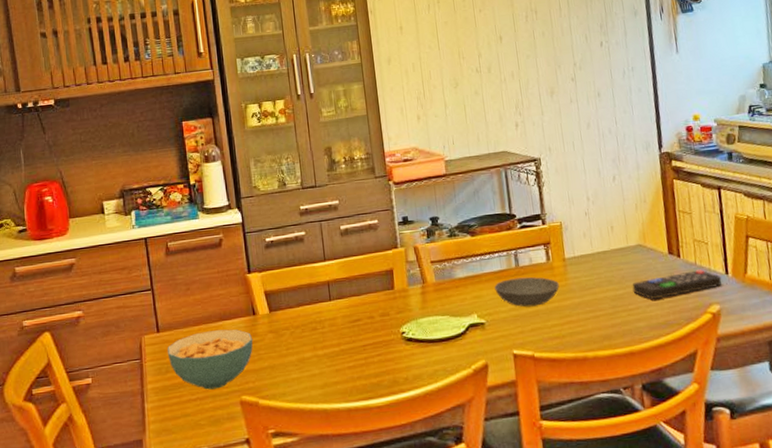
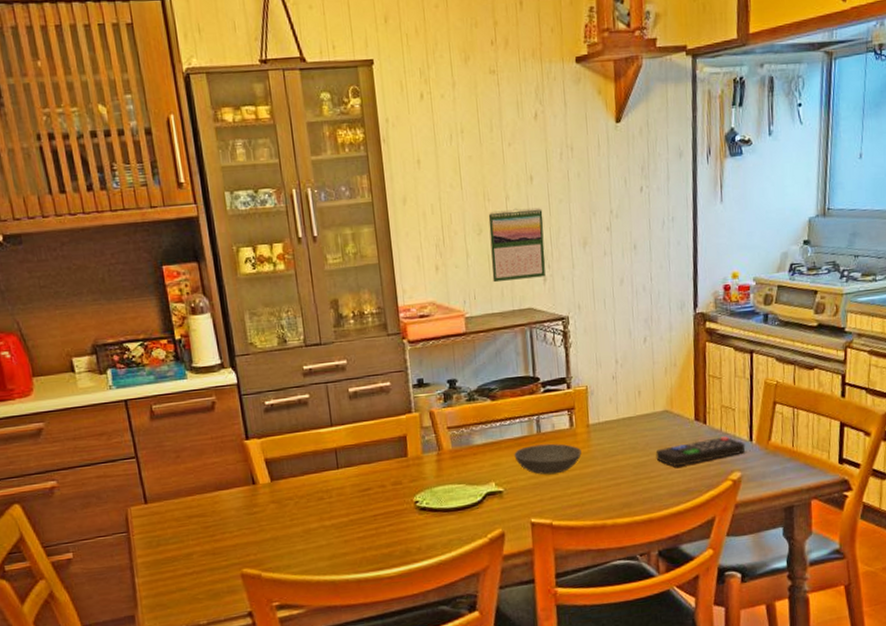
cereal bowl: present [168,329,253,390] -> none [158,499,254,563]
calendar: none [463,63,517,129] -> present [488,207,546,283]

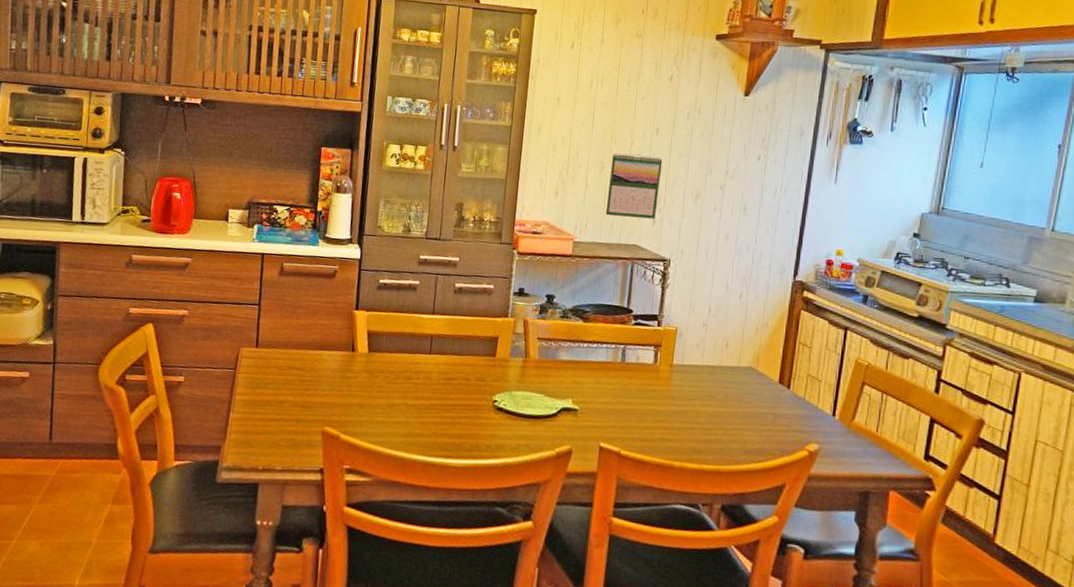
bowl: present [514,443,582,475] -> none [595,372,661,405]
remote control: present [655,436,746,467] -> none [734,402,827,428]

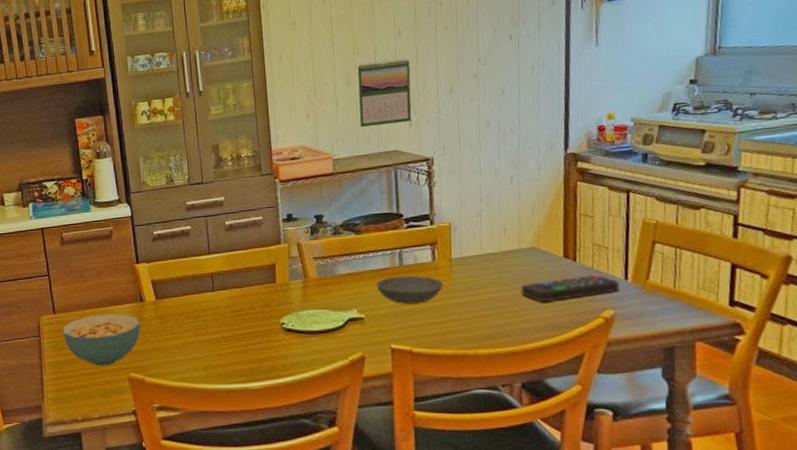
cereal bowl: none [261,356,347,415] -> present [63,313,141,366]
bowl: none [595,372,661,405] -> present [376,275,443,305]
remote control: none [734,402,827,428] -> present [520,274,620,302]

